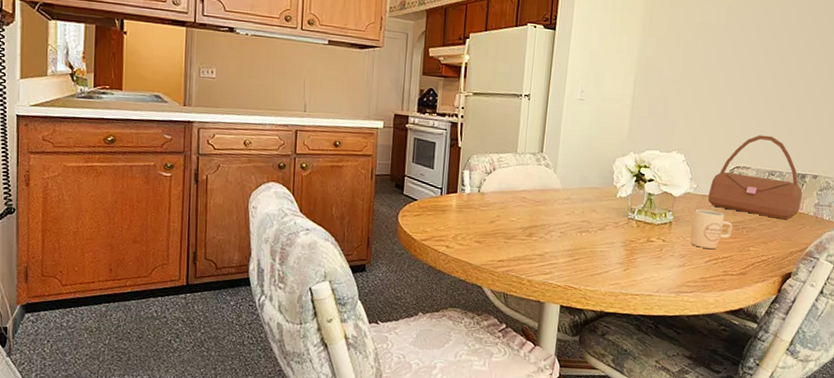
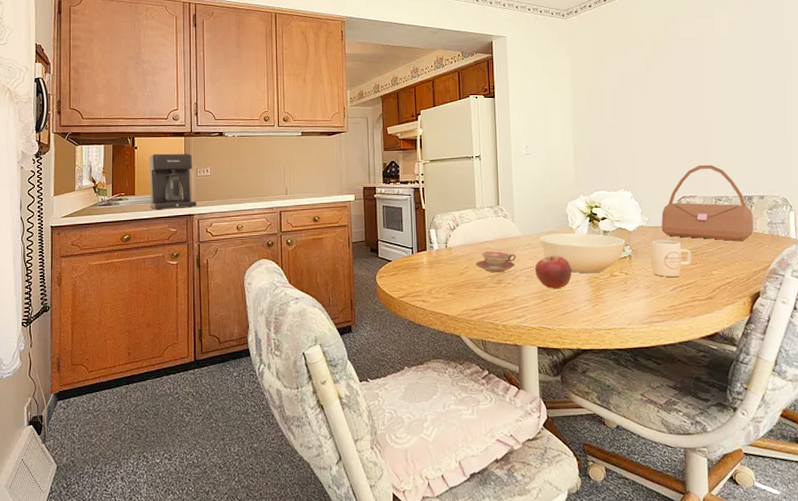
coffee maker: none [140,43,197,114] -> present [149,153,197,210]
teacup: none [508,201,552,226] -> present [475,251,516,273]
fruit: none [570,213,608,248] -> present [535,255,572,288]
bowl: none [580,190,669,237] -> present [539,233,626,274]

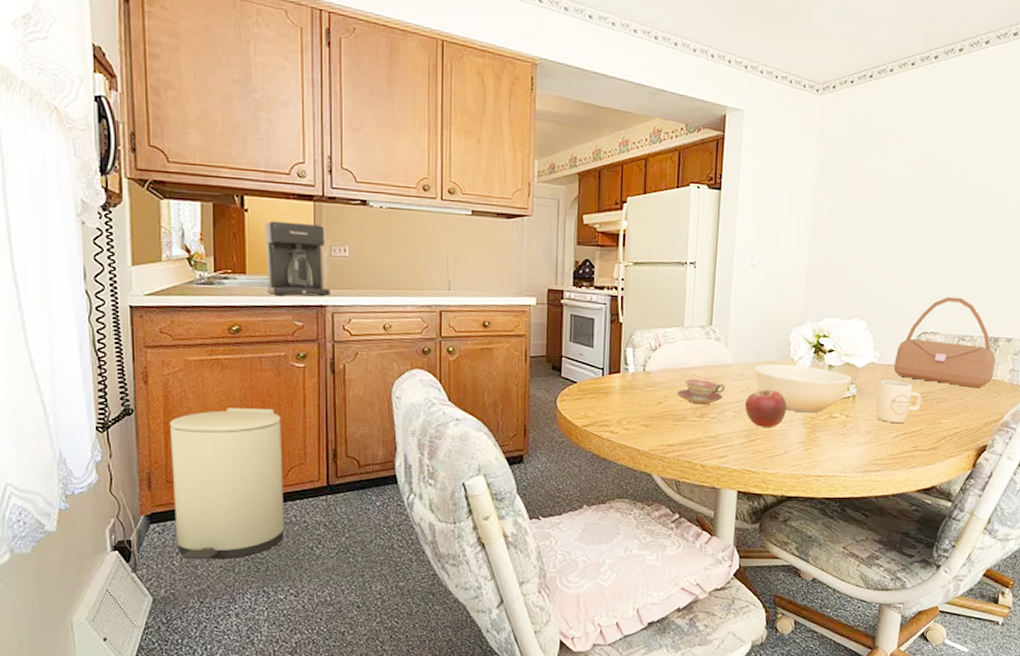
pedal bin: none [75,300,160,430] -> present [169,408,284,560]

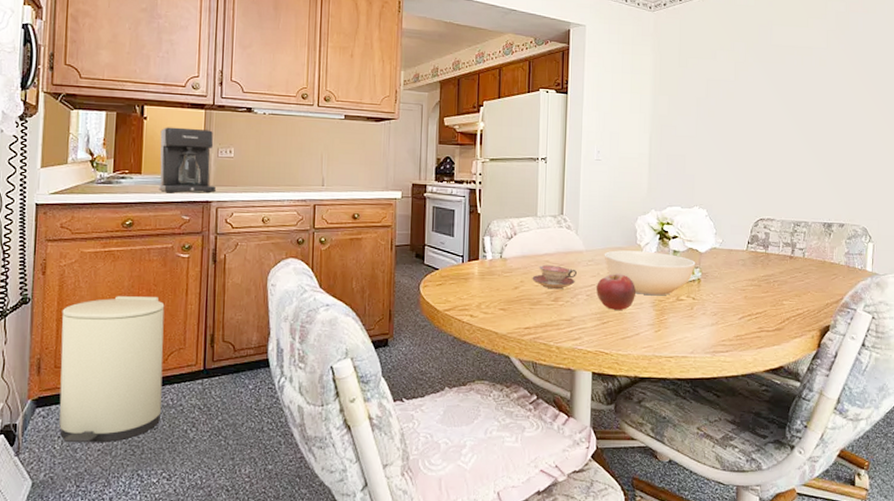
mug: present [876,380,922,424] -> none [721,264,763,306]
handbag: present [893,296,996,387] -> none [735,186,831,270]

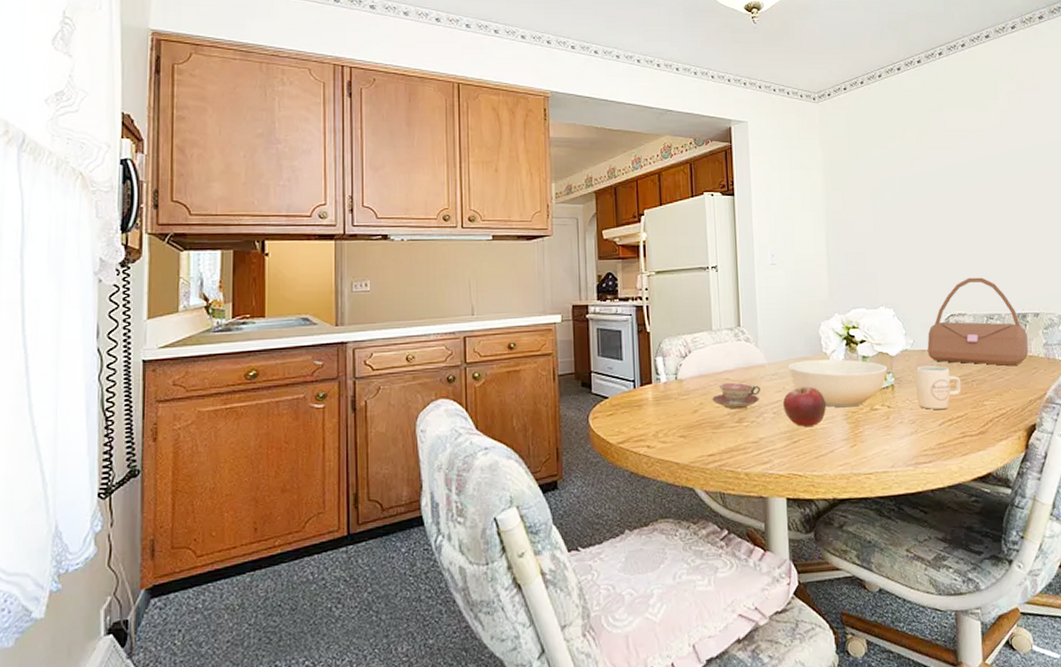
pedal bin: present [59,296,165,443] -> none [178,456,300,637]
coffee maker: present [159,127,216,194] -> none [285,262,351,337]
mug: none [721,264,763,306] -> present [916,365,962,410]
handbag: none [735,186,831,270] -> present [927,277,1029,366]

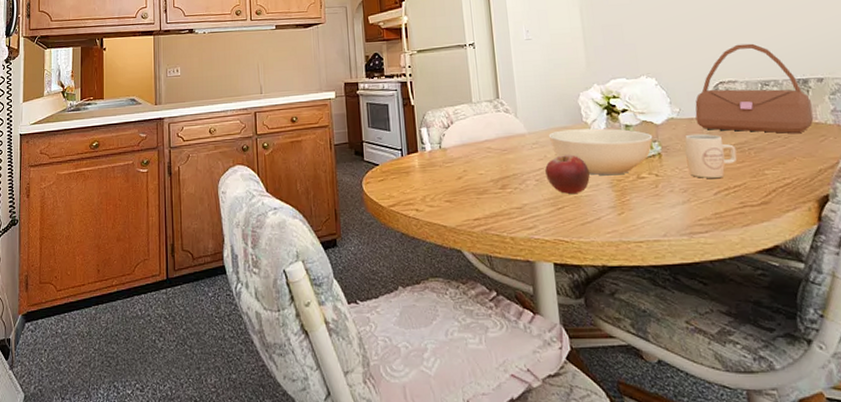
teacup: present [712,383,760,410] -> none [475,151,522,177]

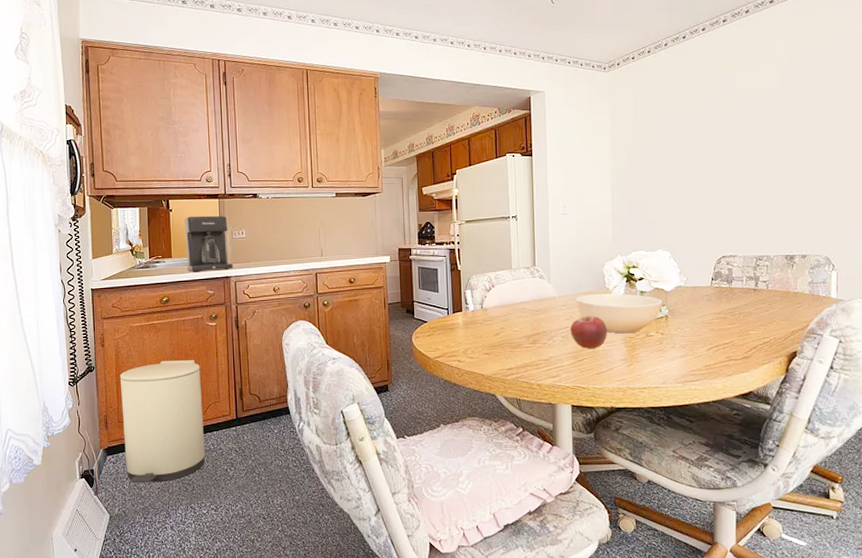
pedal bin: none [44,211,131,356] -> present [119,360,205,483]
coffee maker: none [117,53,167,114] -> present [184,215,233,272]
mug: present [685,133,738,179] -> none [688,299,729,338]
handbag: present [695,43,814,133] -> none [699,223,794,301]

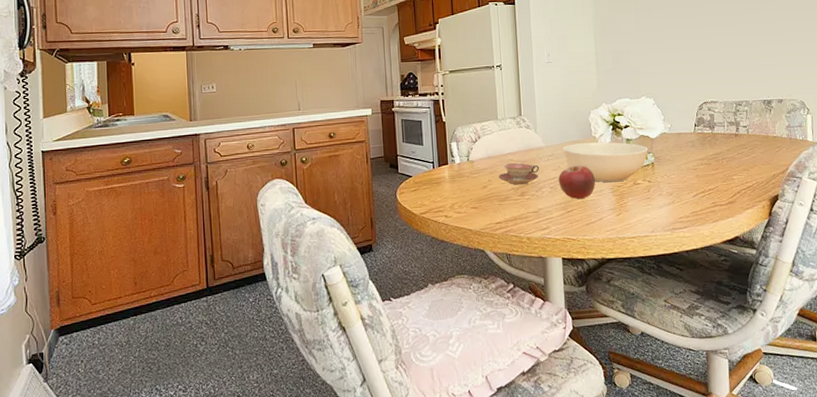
pedal bin: present [119,360,205,483] -> none [74,226,172,366]
coffee maker: present [184,215,233,272] -> none [148,69,203,130]
teacup: none [511,312,551,333] -> present [498,163,539,185]

